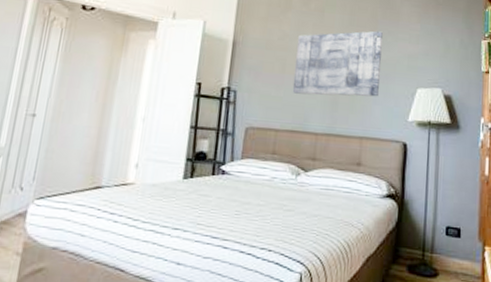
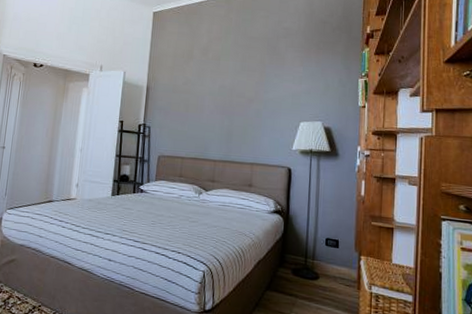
wall art: present [292,30,383,97] -> none [194,74,270,130]

